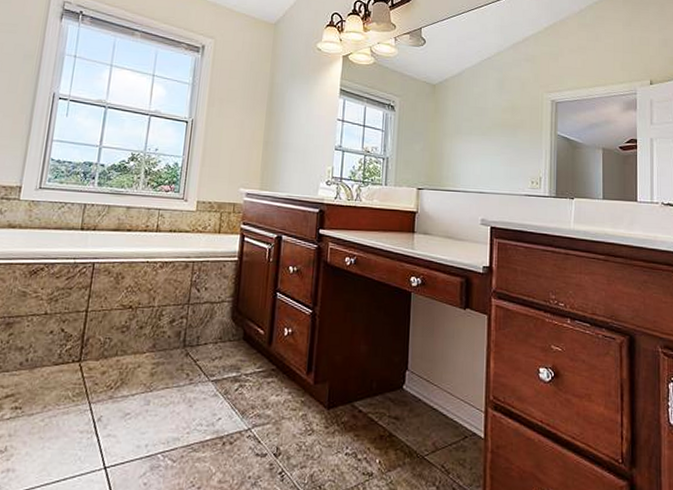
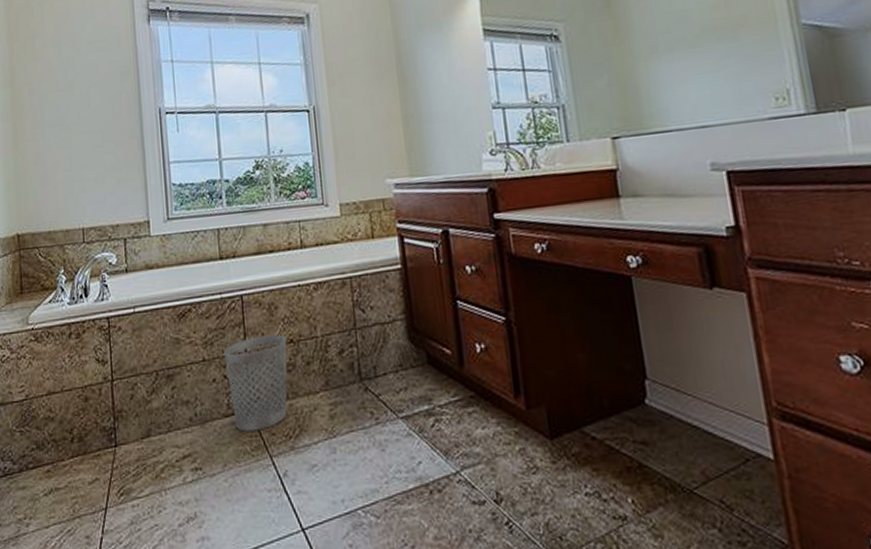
wastebasket: none [62,299,127,380] -> present [223,334,288,432]

